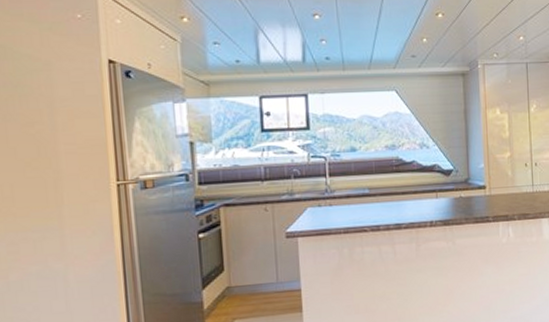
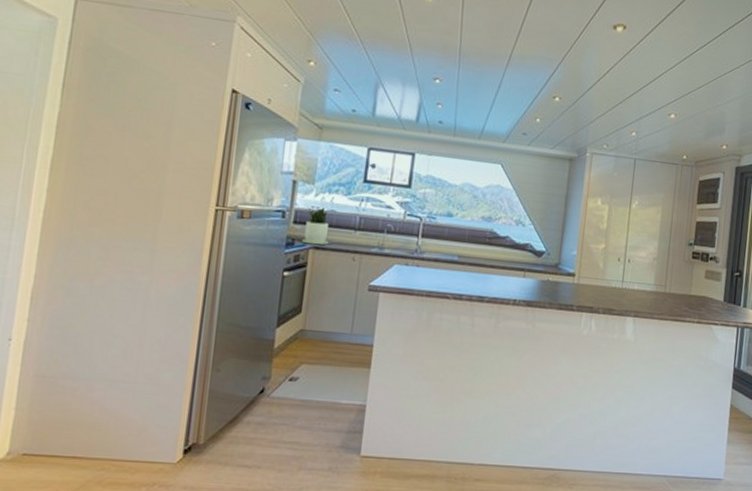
planter: none [210,164,238,203] -> present [301,207,329,246]

